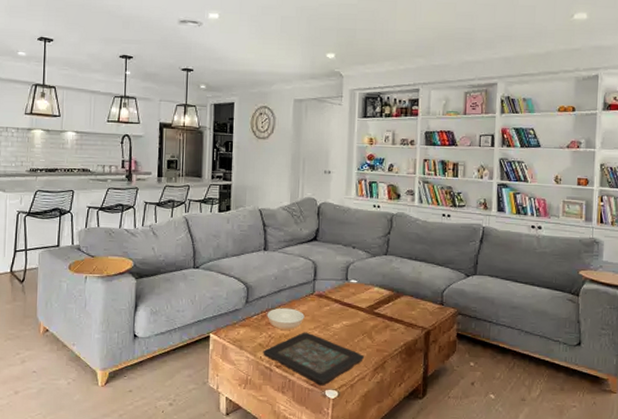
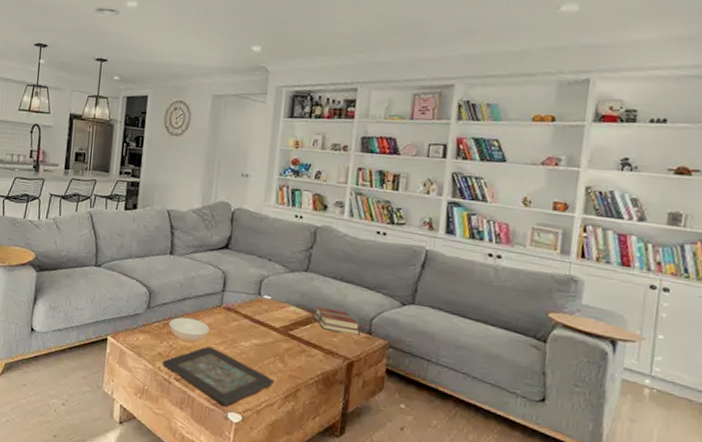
books: none [394,285,434,308] -> present [313,306,360,336]

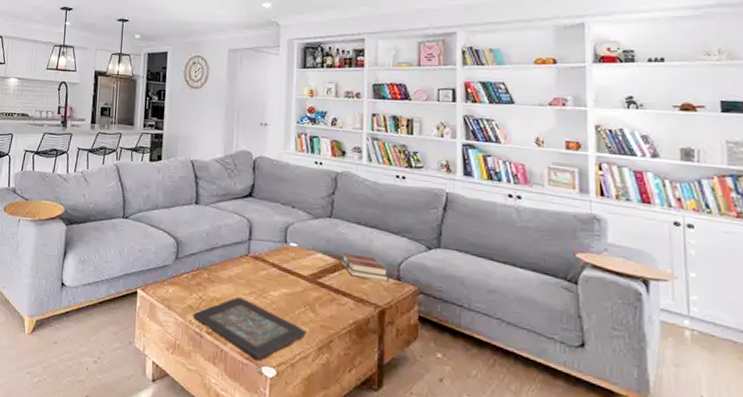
bowl: present [169,317,210,343] -> none [197,267,239,294]

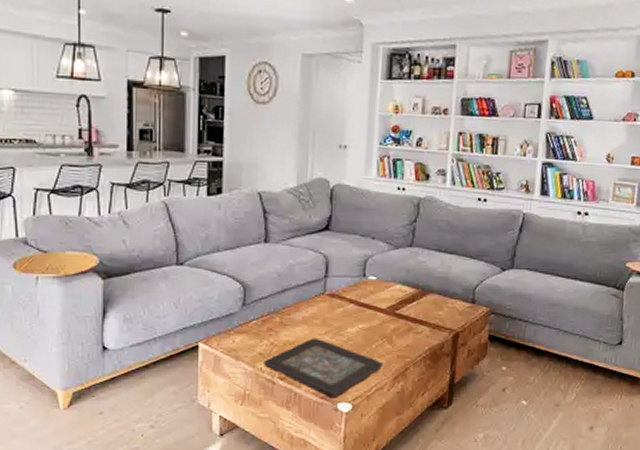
books: present [340,253,389,283] -> none [418,282,464,307]

